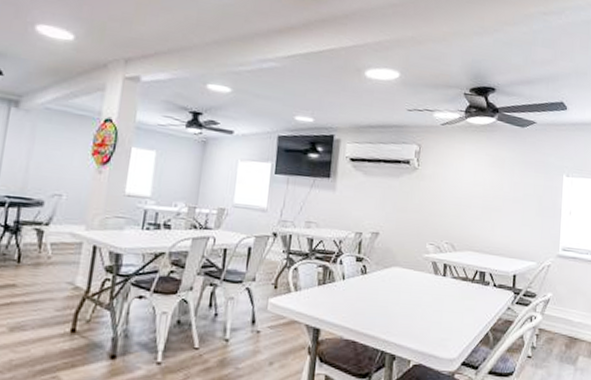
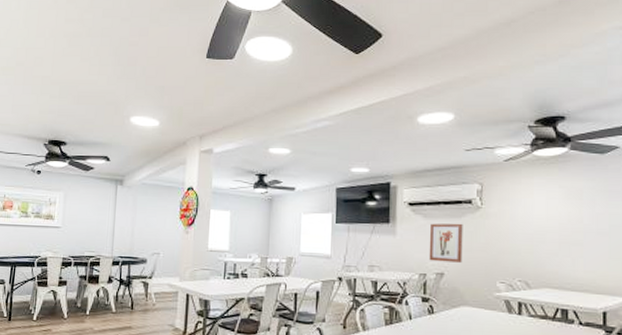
wall art: none [365,181,400,223] -> present [429,223,463,263]

